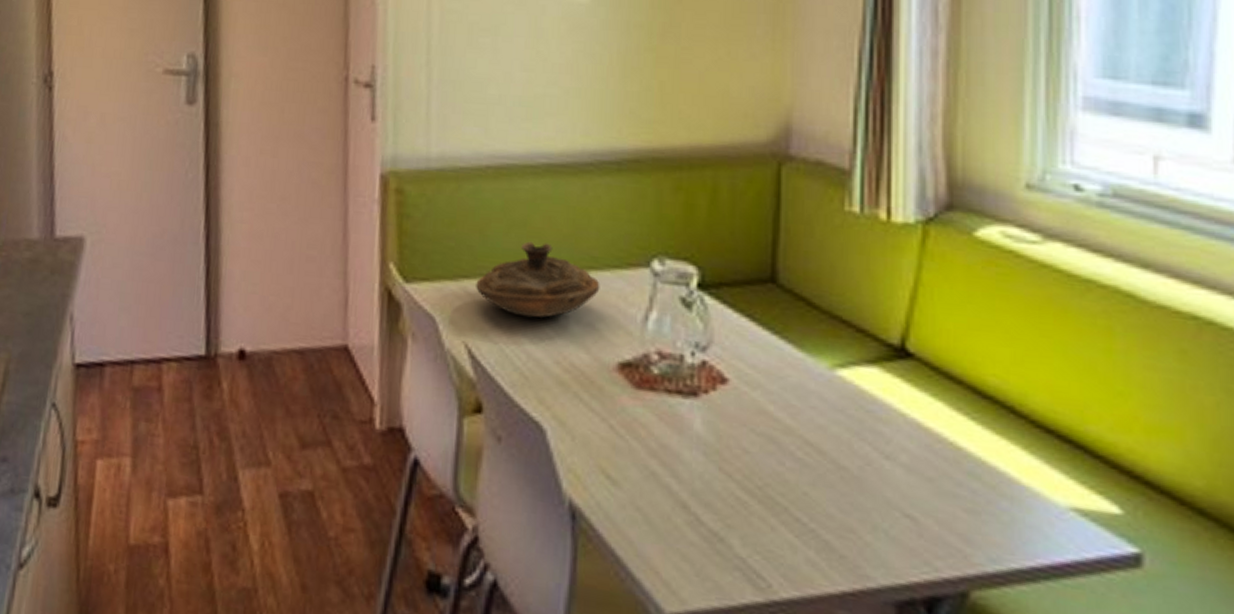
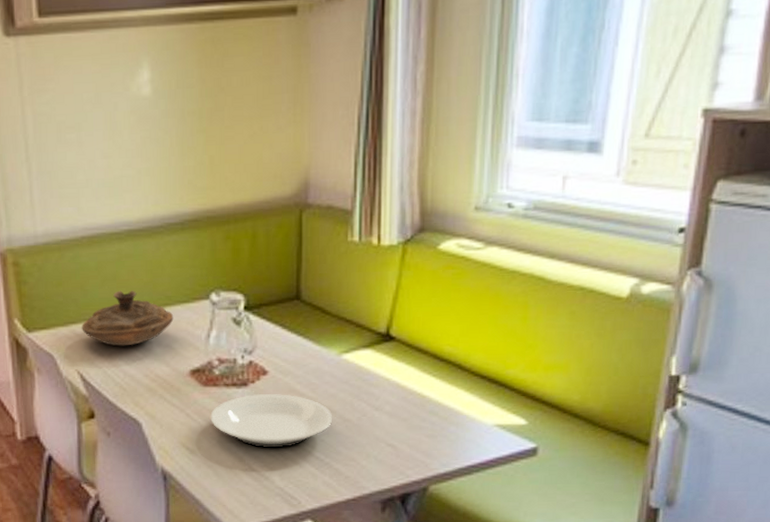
plate: none [643,410,822,497] -> present [210,394,333,448]

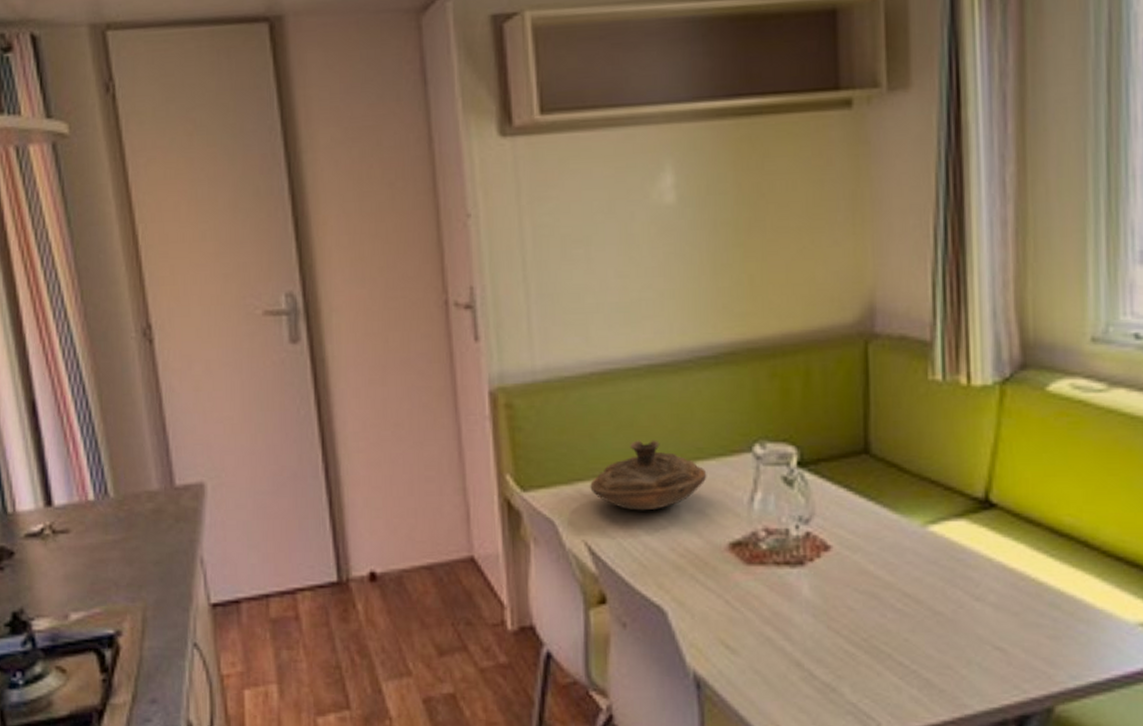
plate: present [210,394,333,448] -> none [757,576,919,648]

